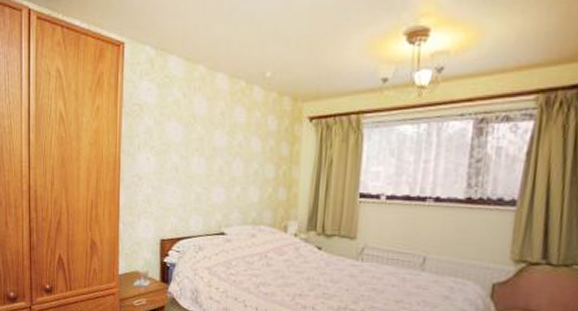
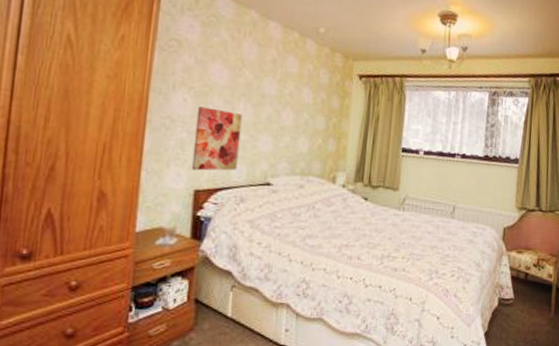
wall art: none [157,164,197,222] -> present [191,106,243,171]

